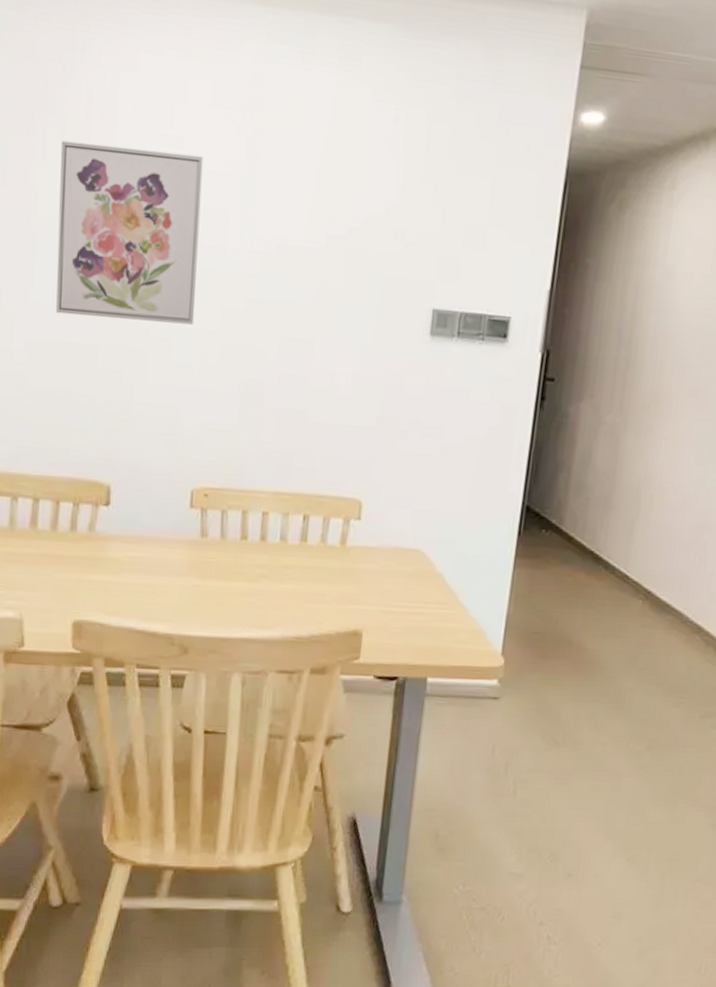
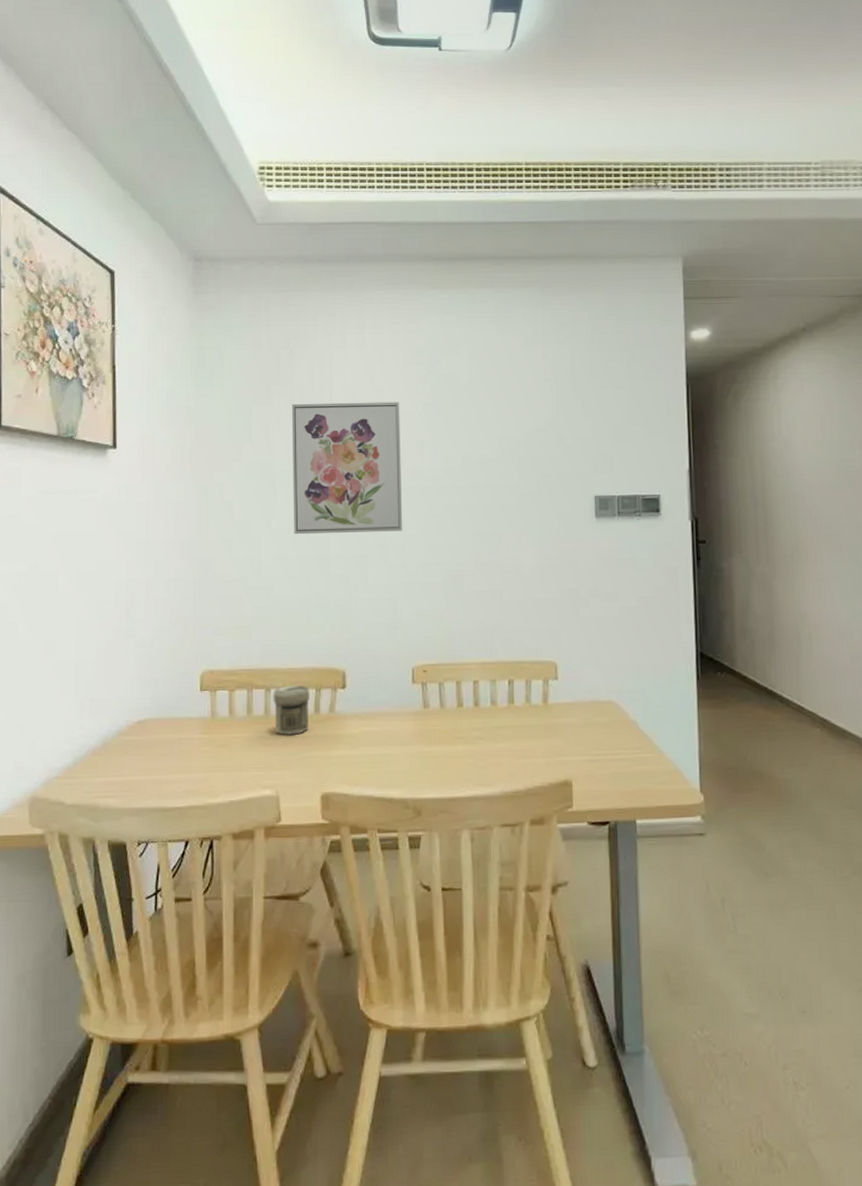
jar: none [20,495,66,553] -> present [273,685,310,735]

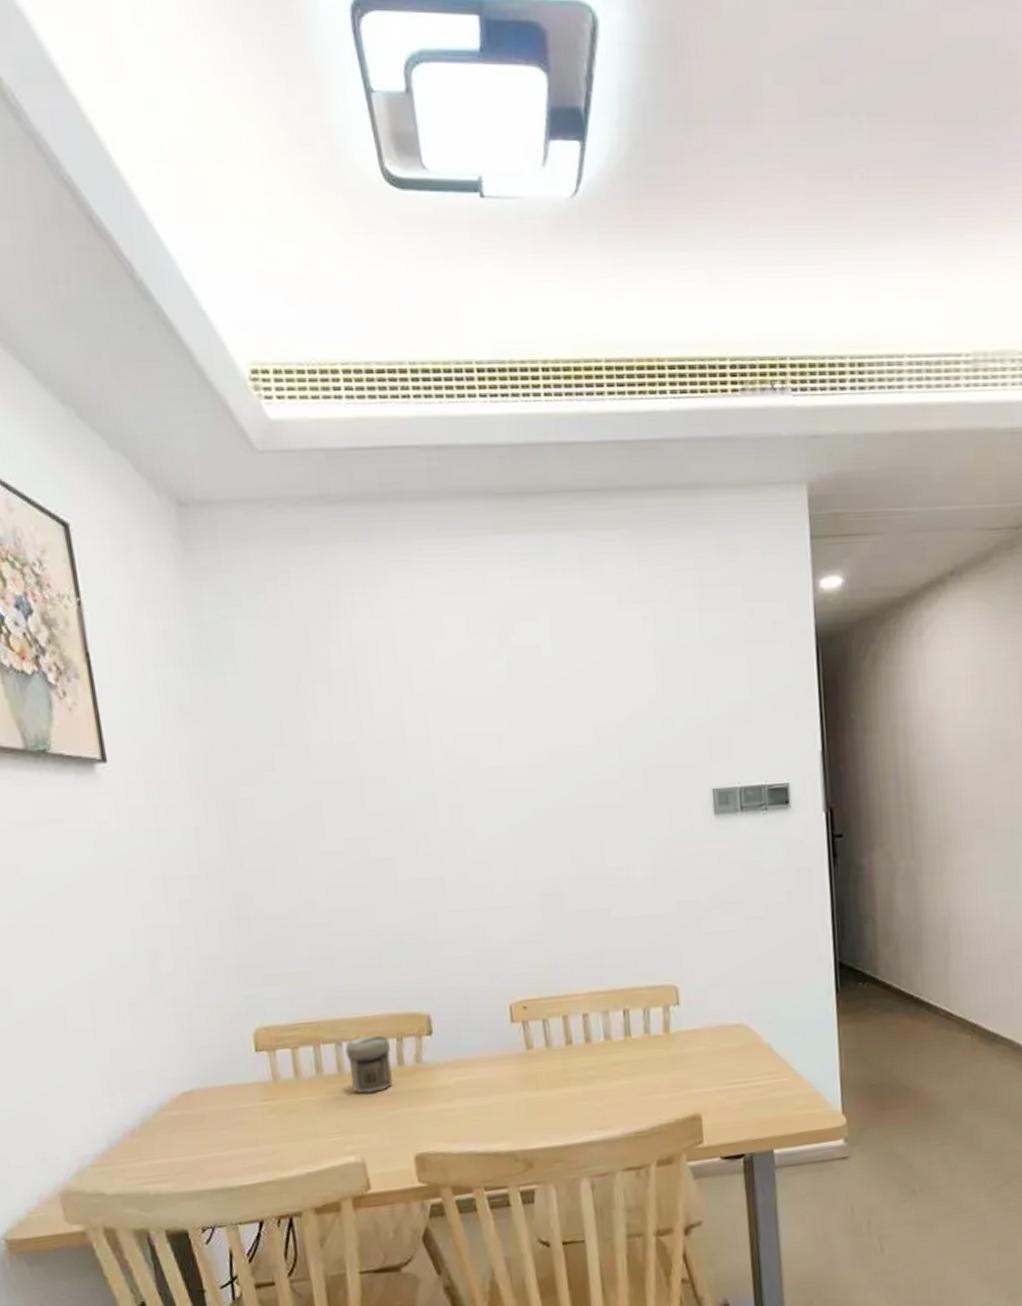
wall art: present [291,401,403,535] -> none [329,684,485,858]

